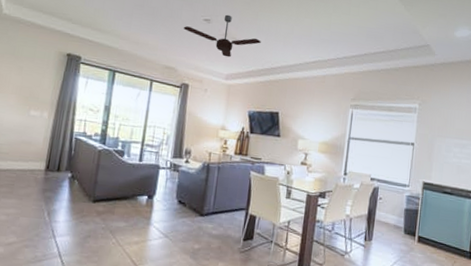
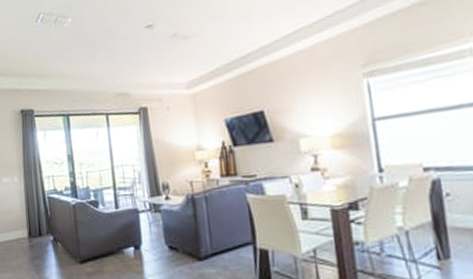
ceiling fan: present [183,14,261,58] -> none [125,11,219,63]

